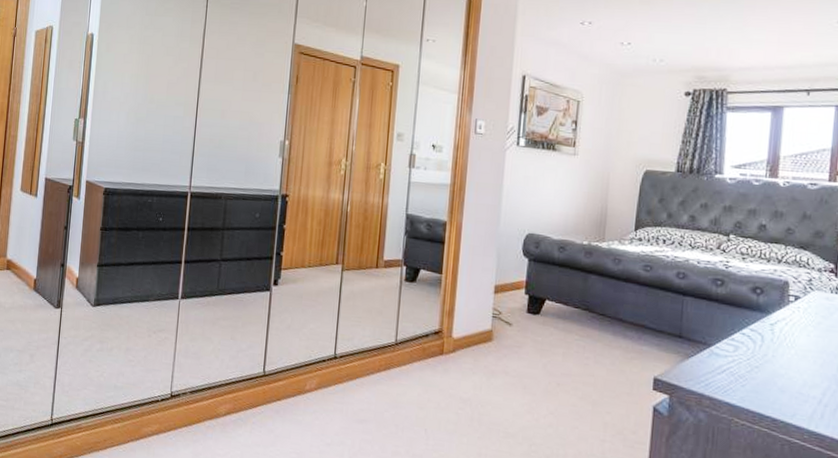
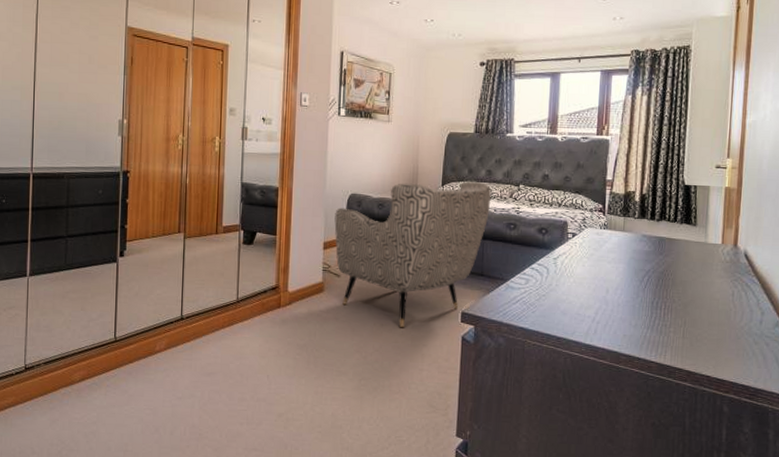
armchair: none [507,225,695,389] -> present [334,182,492,327]

